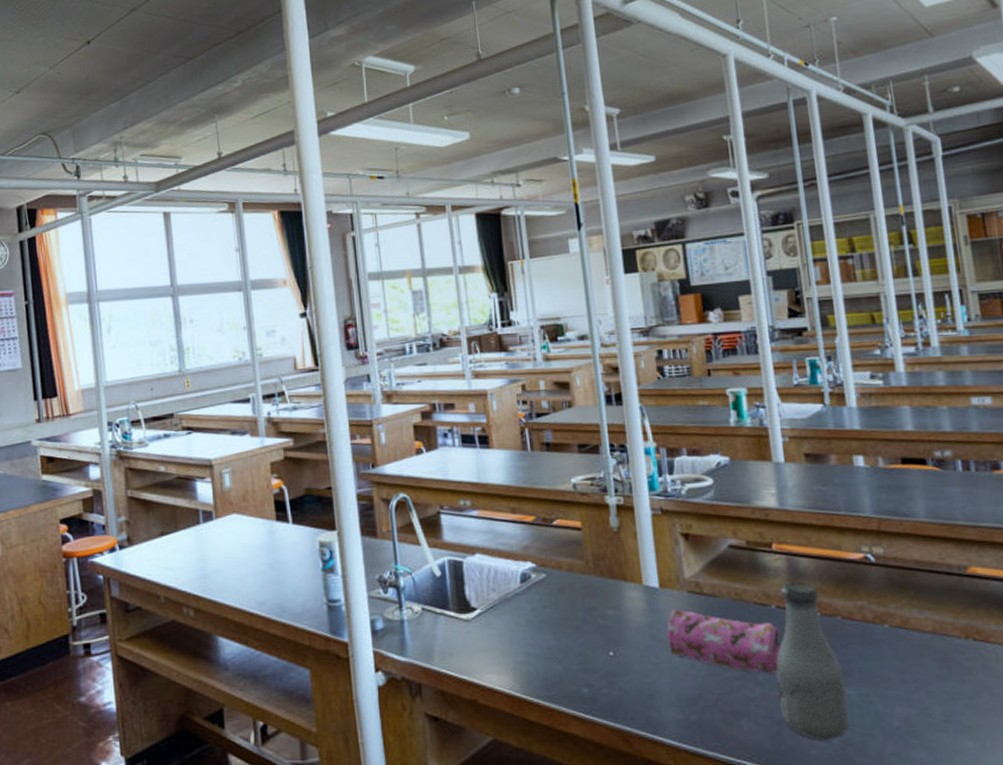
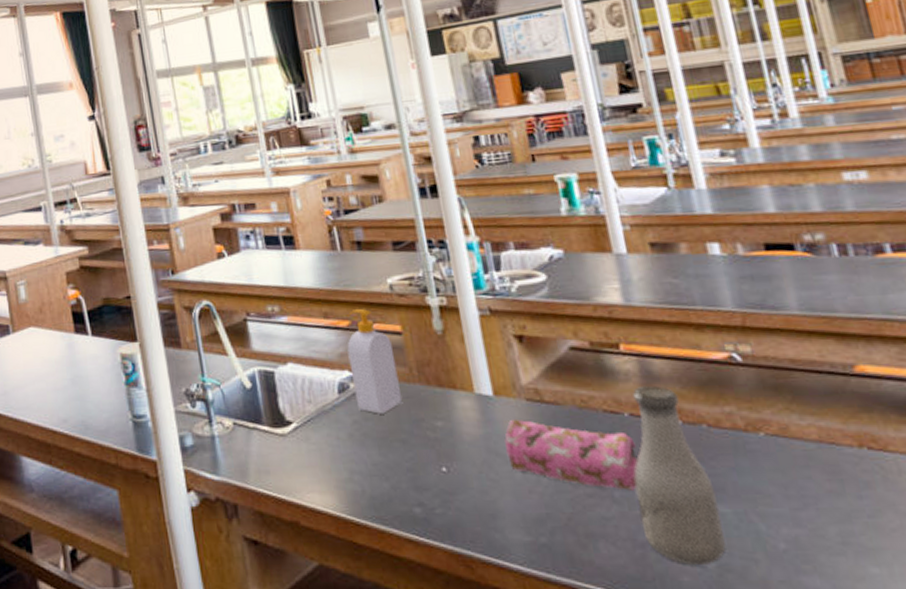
soap bottle: none [531,506,578,603] -> present [347,309,403,414]

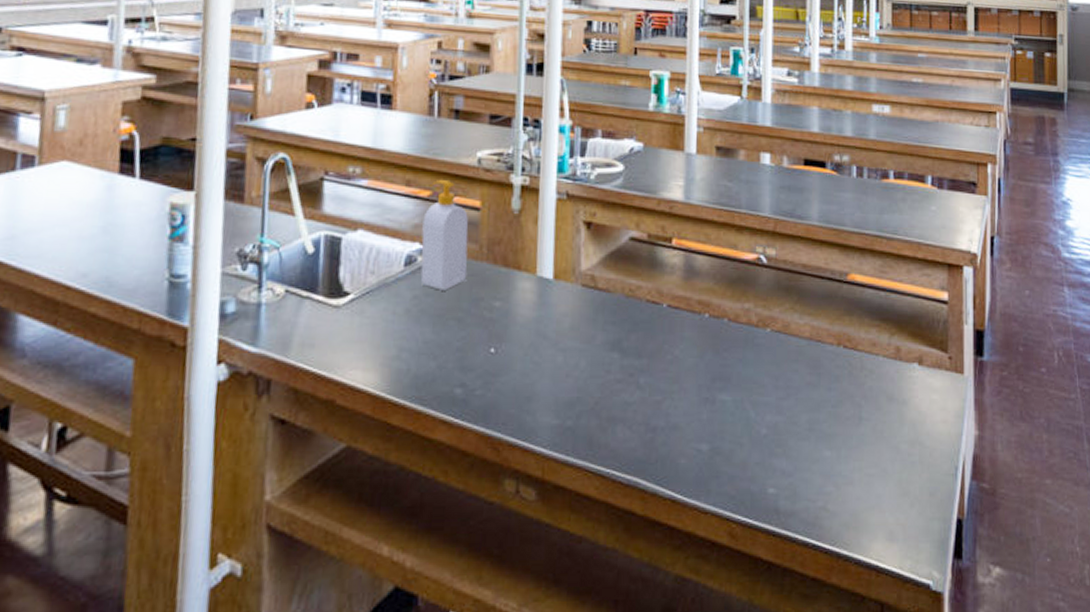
pencil case: present [504,418,639,491] -> none [554,303,667,377]
bottle: present [633,385,726,565] -> none [657,279,723,448]

